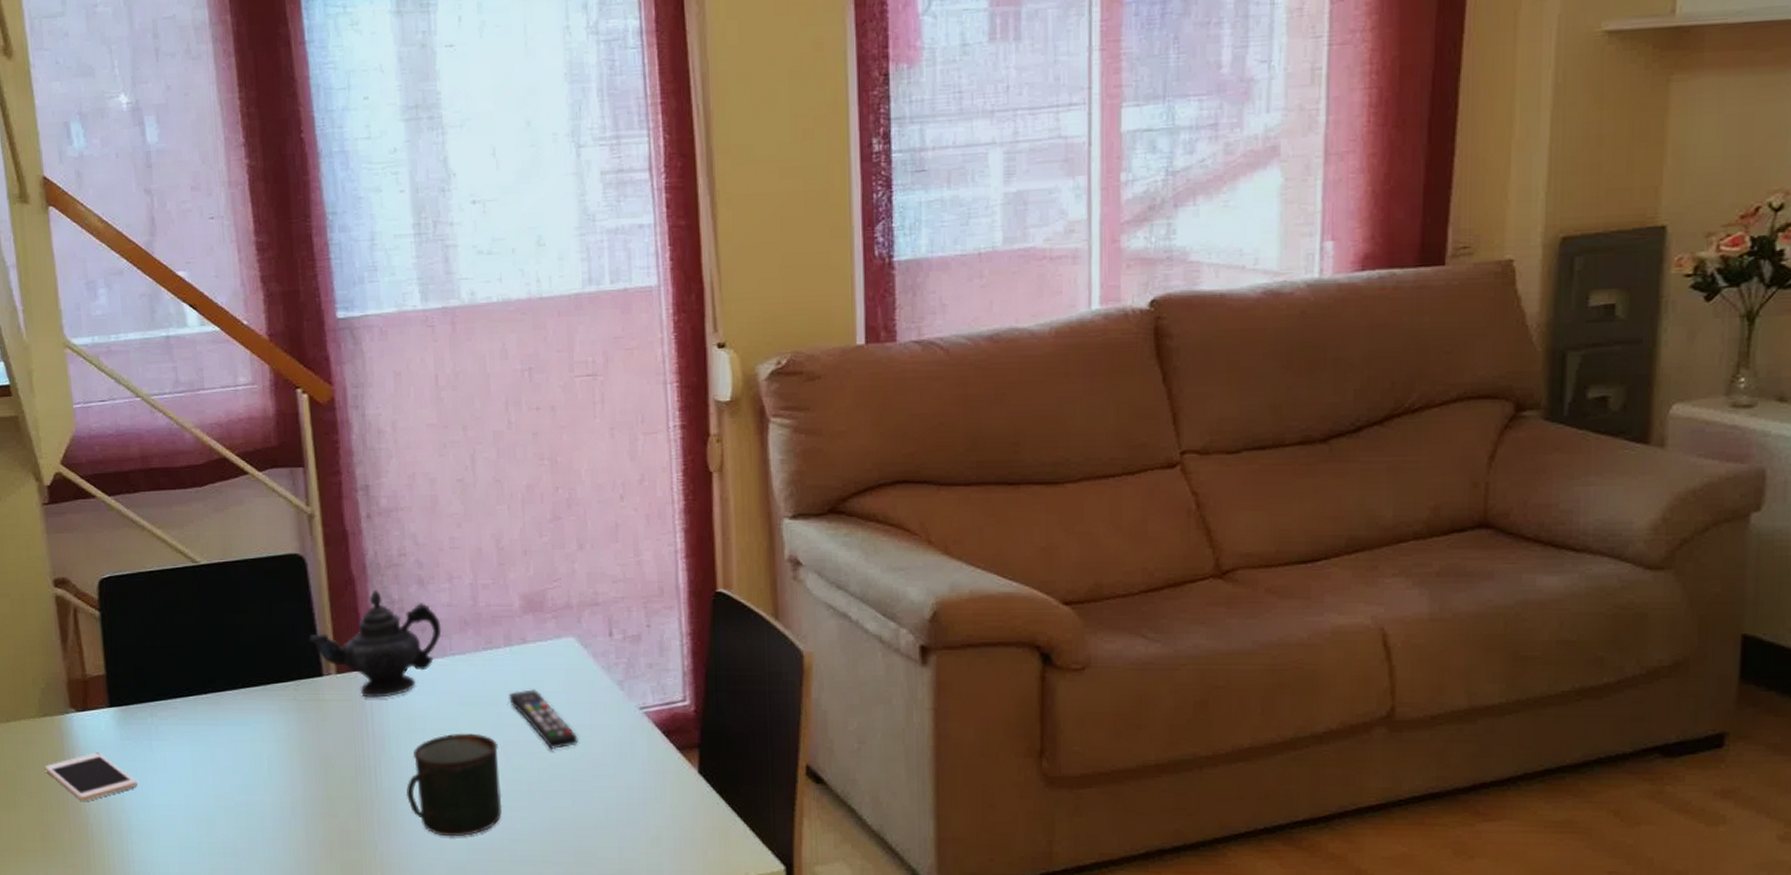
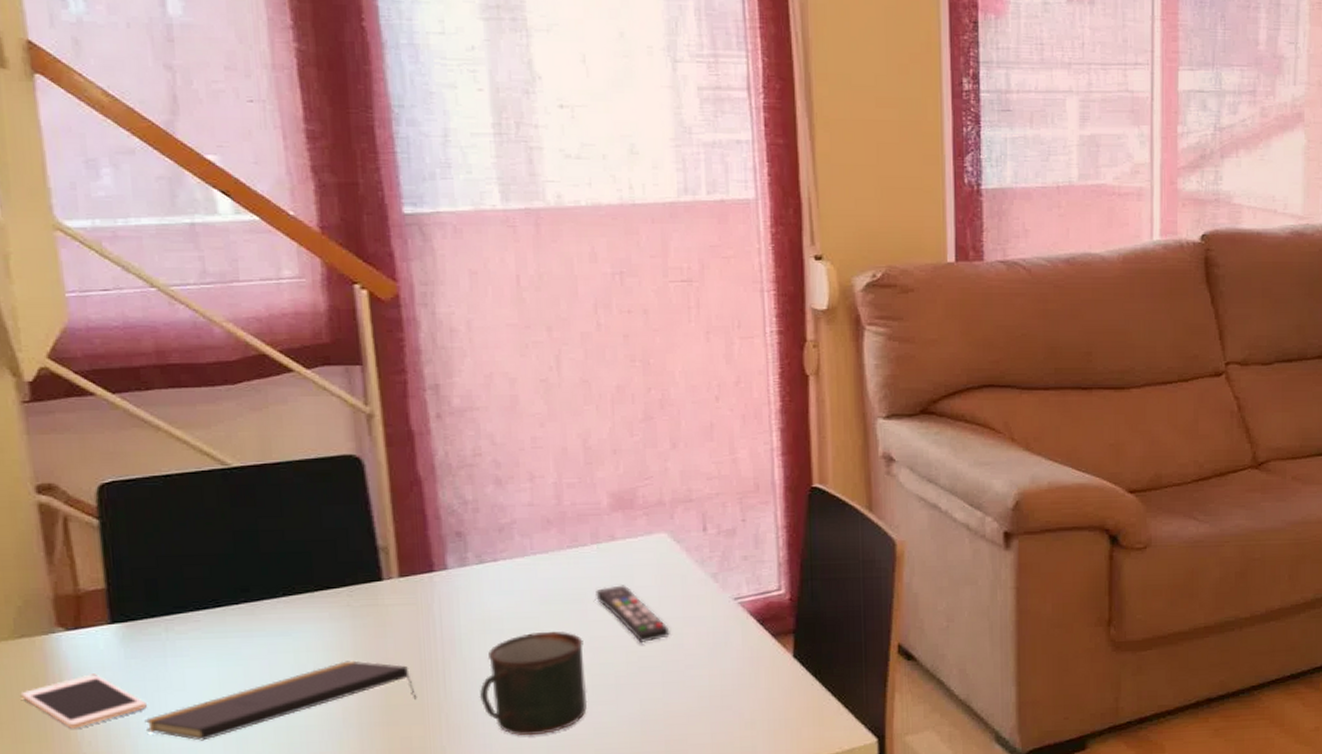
notepad: none [136,752,352,820] -> present [144,660,416,741]
teapot: present [309,589,442,698] -> none [366,490,522,601]

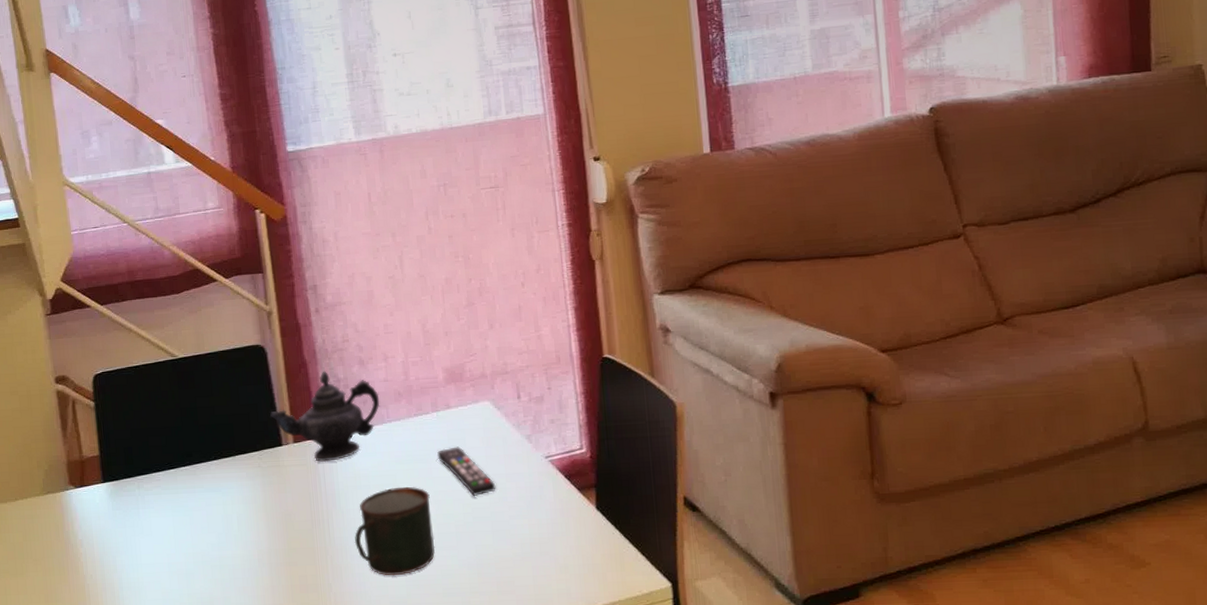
cell phone: present [20,674,147,729] -> none [47,522,127,565]
notepad: present [144,660,416,741] -> none [126,511,309,576]
teapot: none [366,490,522,601] -> present [270,370,380,462]

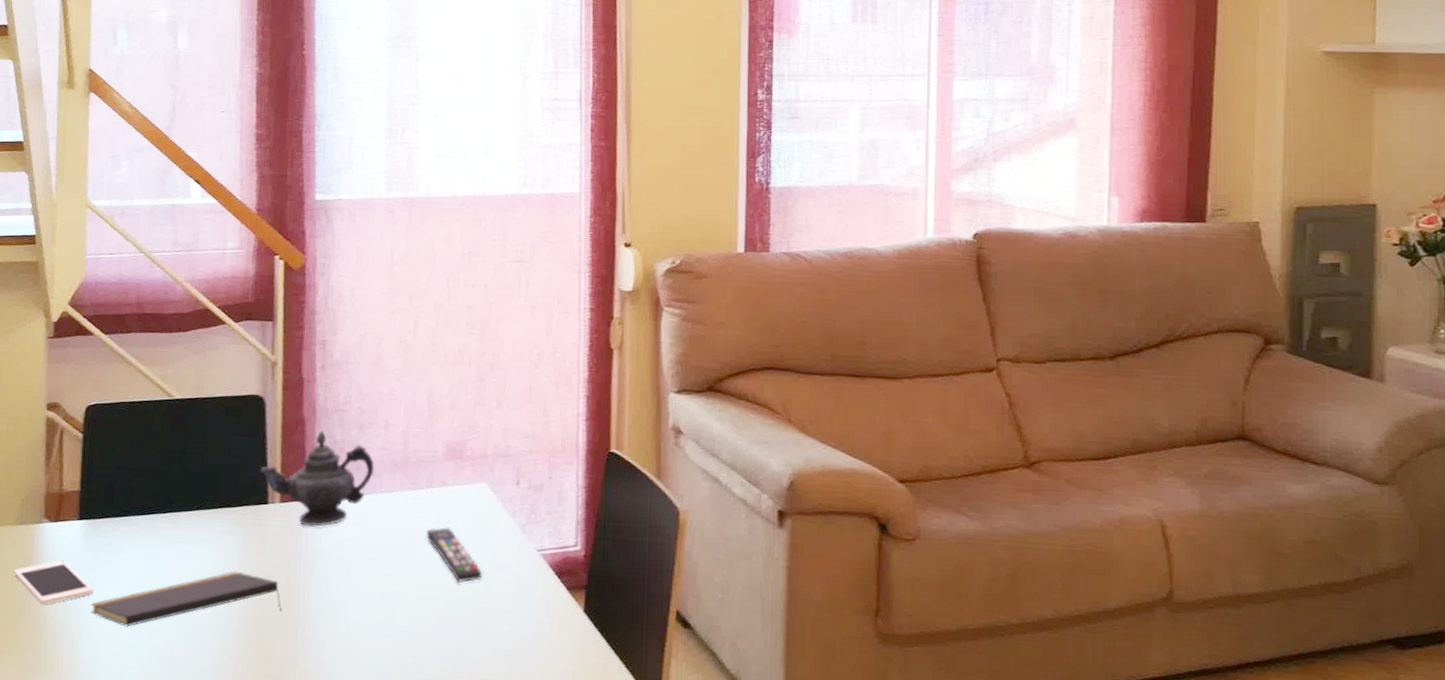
cell phone: none [47,522,127,565] -> present [13,560,93,604]
notepad: none [126,511,309,576] -> present [90,571,281,627]
mug: present [354,486,435,576] -> none [328,562,413,658]

